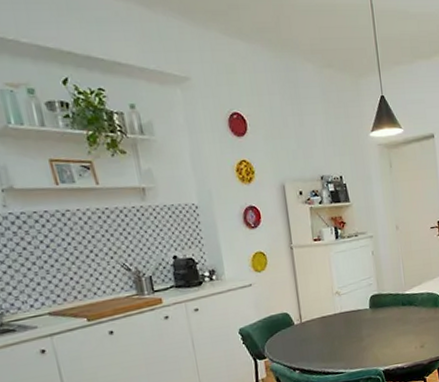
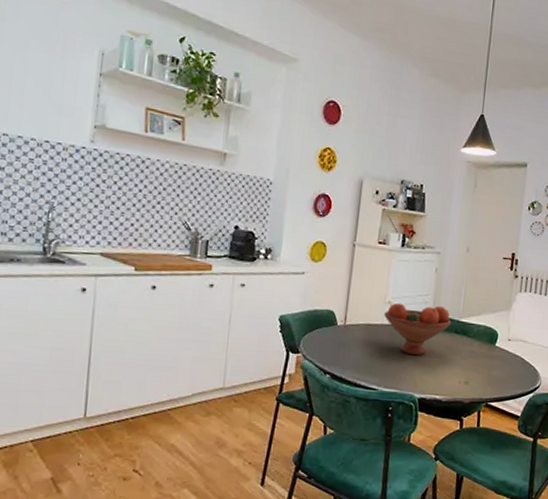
fruit bowl: none [335,284,398,335] -> present [384,302,452,355]

